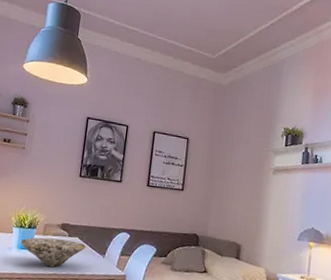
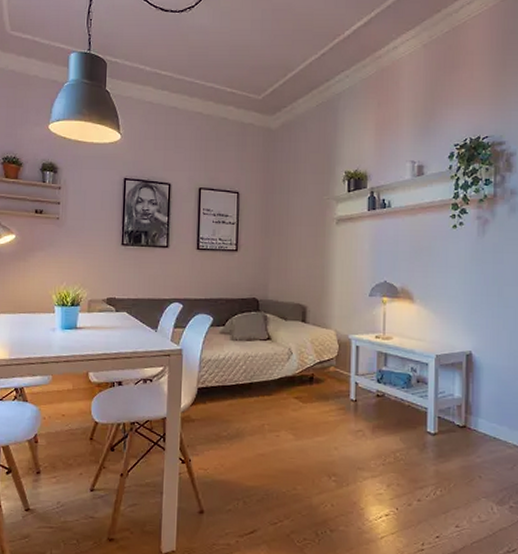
bowl: present [20,237,87,267] -> none [64,315,136,346]

